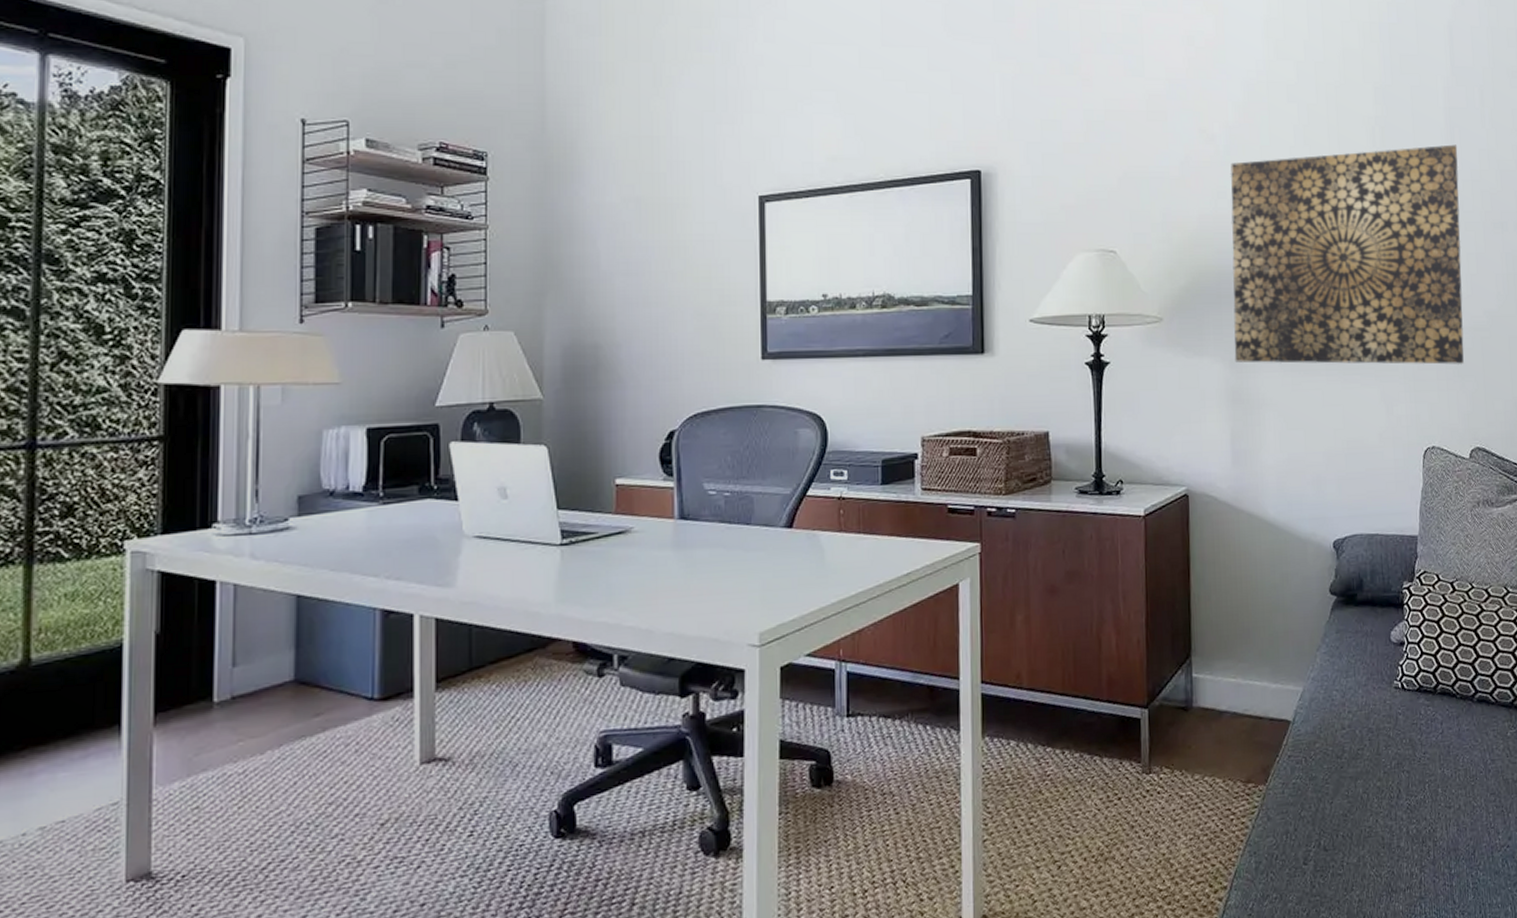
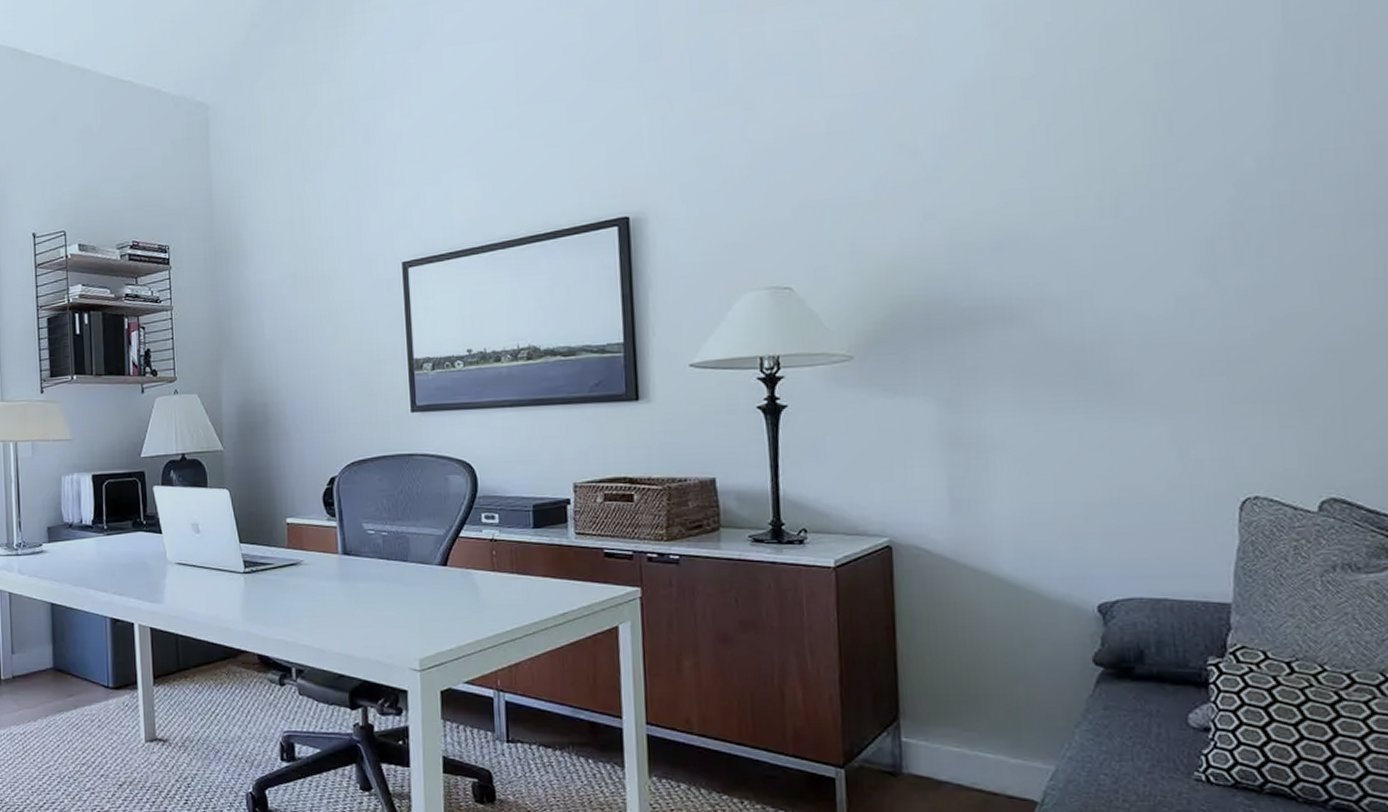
wall art: present [1230,144,1464,365] -> none [941,120,1308,402]

